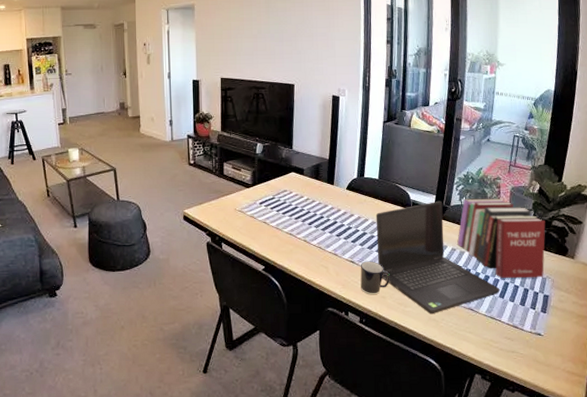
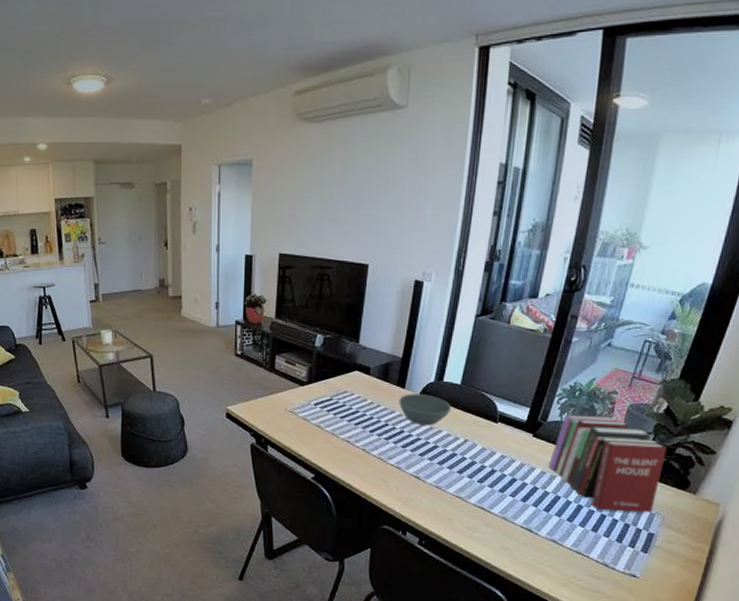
soup bowl: none [330,189,374,215] -> present [399,393,452,425]
mug: present [360,261,390,295] -> none [424,478,461,516]
laptop: present [375,200,500,314] -> none [447,414,594,542]

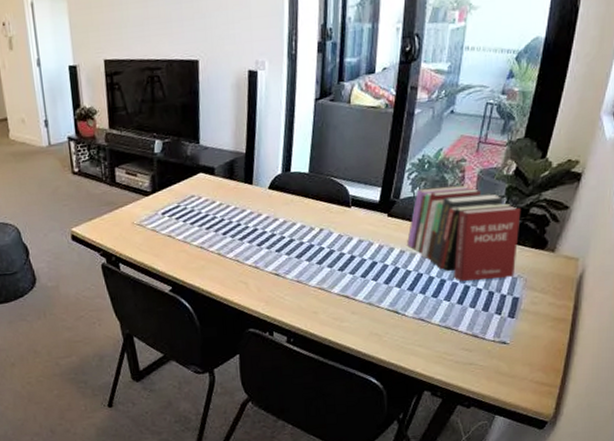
soup bowl: present [399,393,452,425] -> none [248,187,303,220]

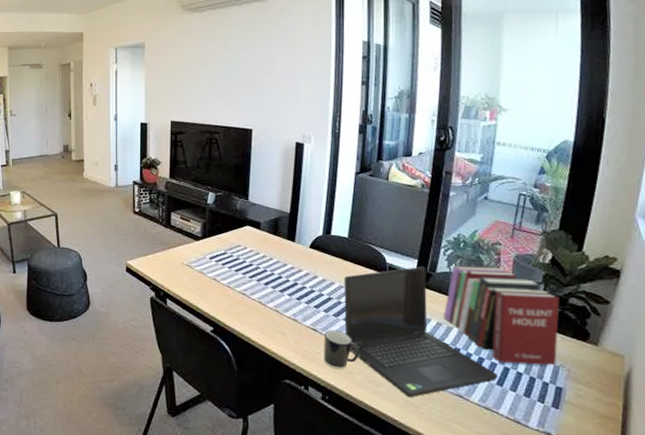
mug: none [286,272,323,312] -> present [324,330,359,370]
laptop: none [305,193,458,328] -> present [343,266,498,397]

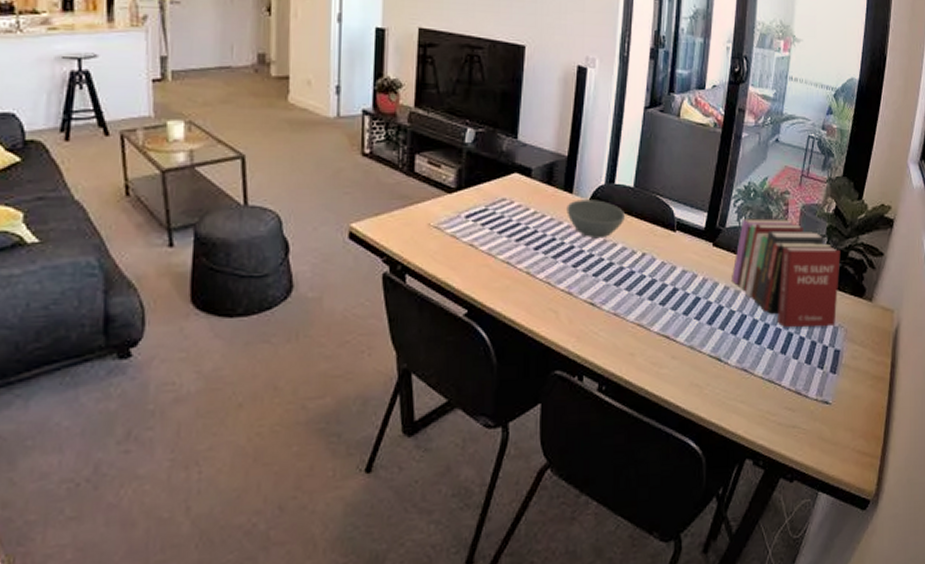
soup bowl: none [290,247,342,277] -> present [567,200,626,237]
mug: present [324,330,359,370] -> none [602,303,642,352]
laptop: present [343,266,498,397] -> none [626,220,782,377]

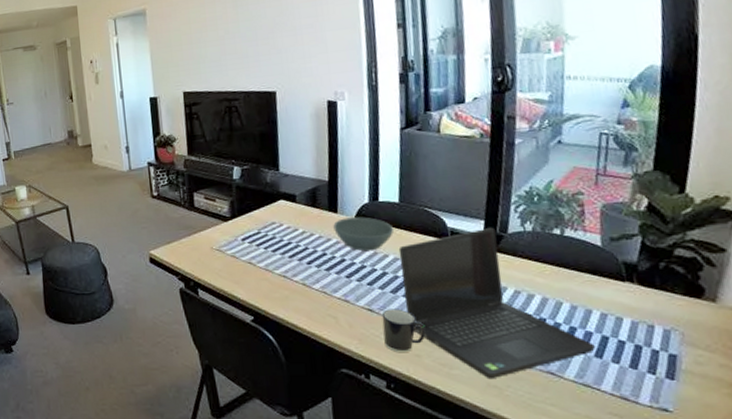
mug: none [602,303,642,352] -> present [381,308,426,353]
laptop: none [626,220,782,377] -> present [398,227,595,378]
books: present [732,218,841,327] -> none [522,220,666,331]

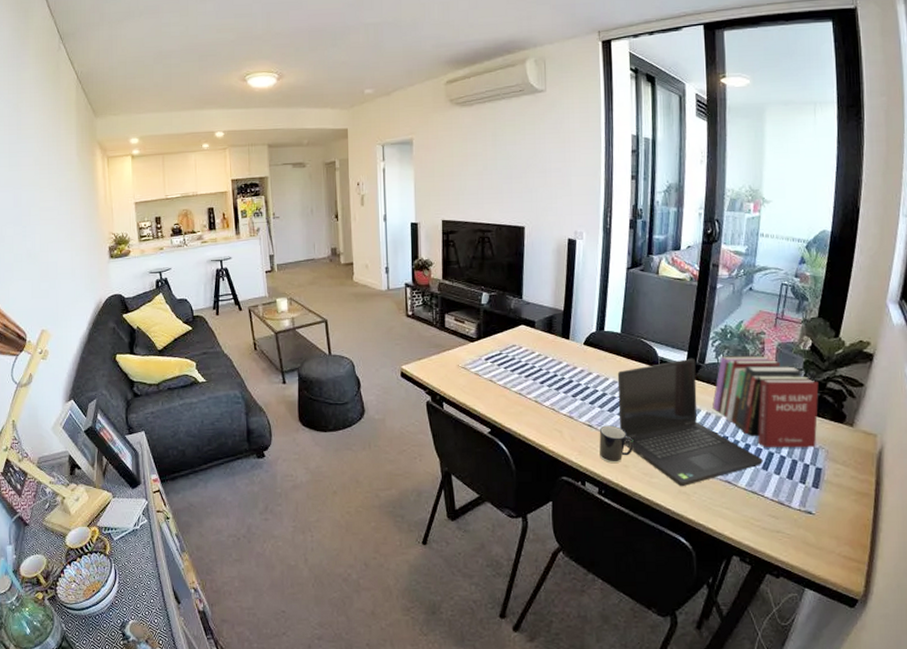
soup bowl: present [333,217,395,251] -> none [565,344,615,373]
books: none [522,220,666,331] -> present [713,355,819,448]

